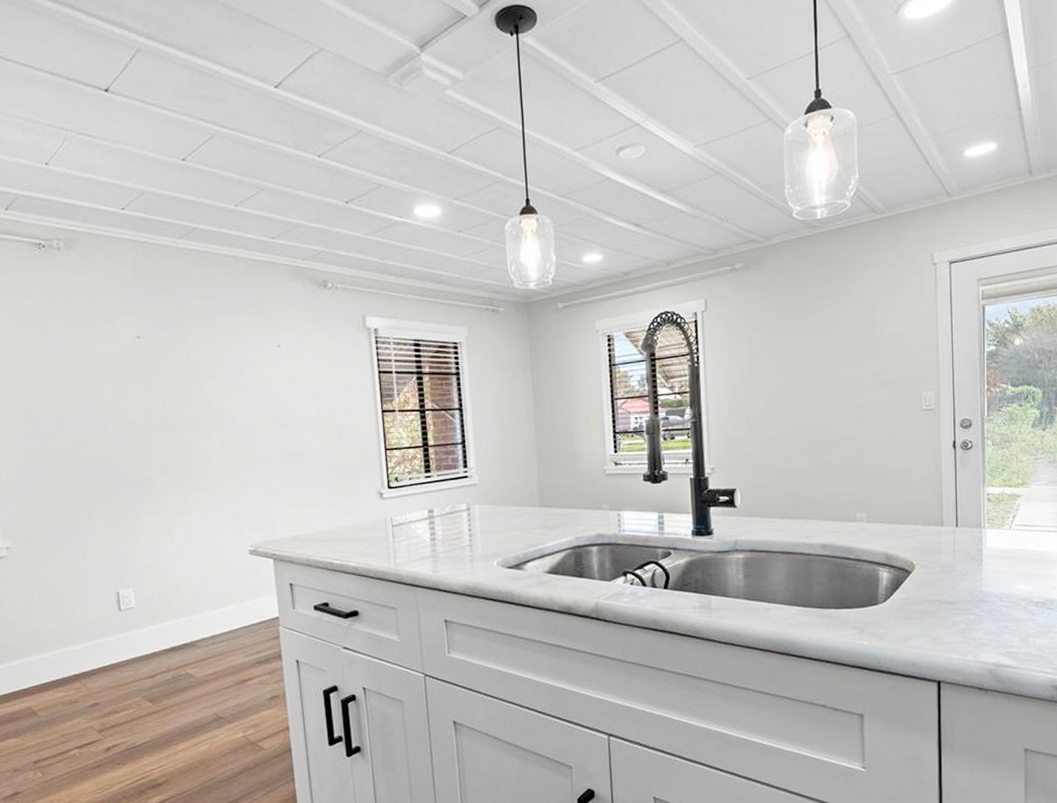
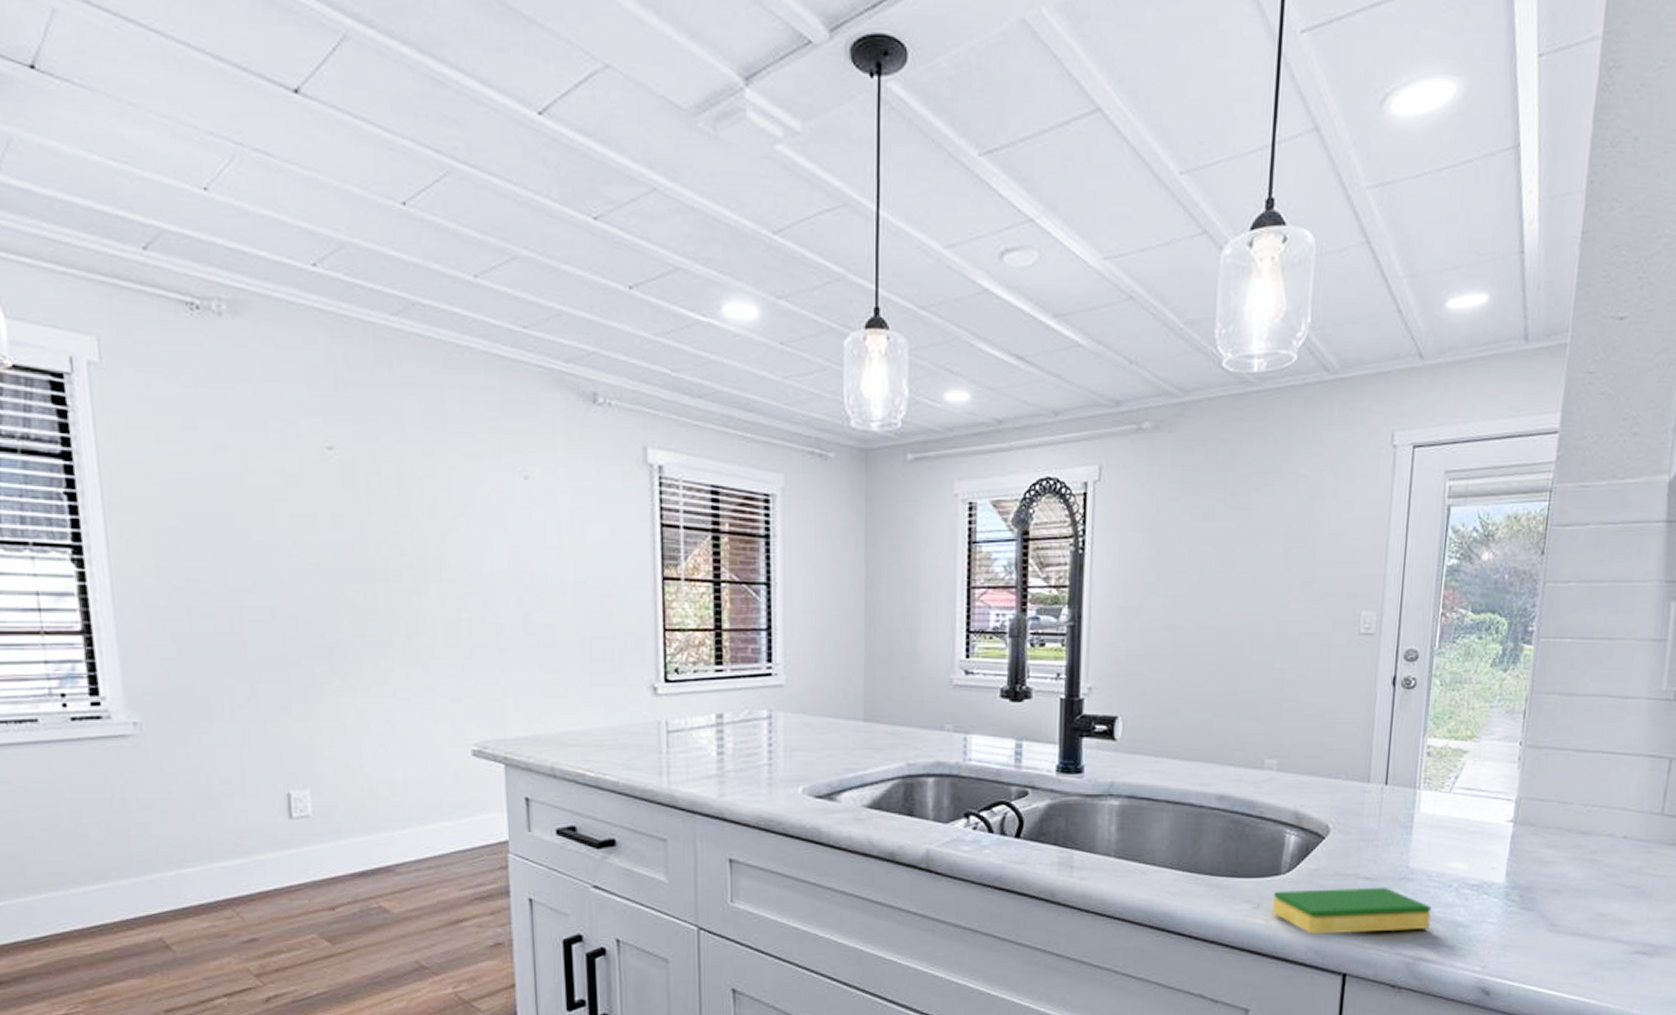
dish sponge: none [874,608,1006,651] -> present [1271,887,1432,935]

